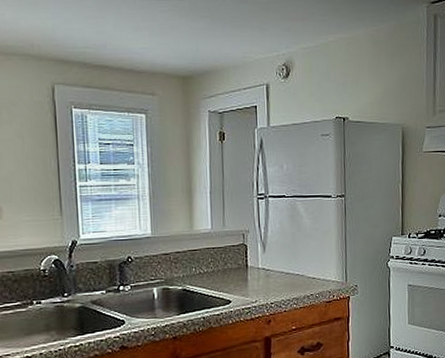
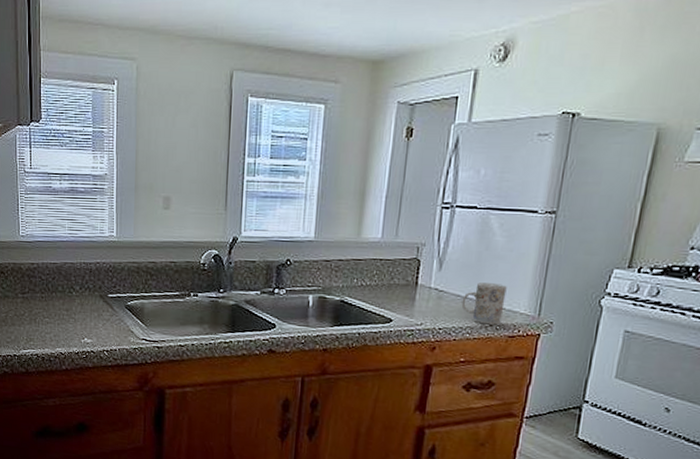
mug: none [286,258,319,294] -> present [461,282,507,325]

